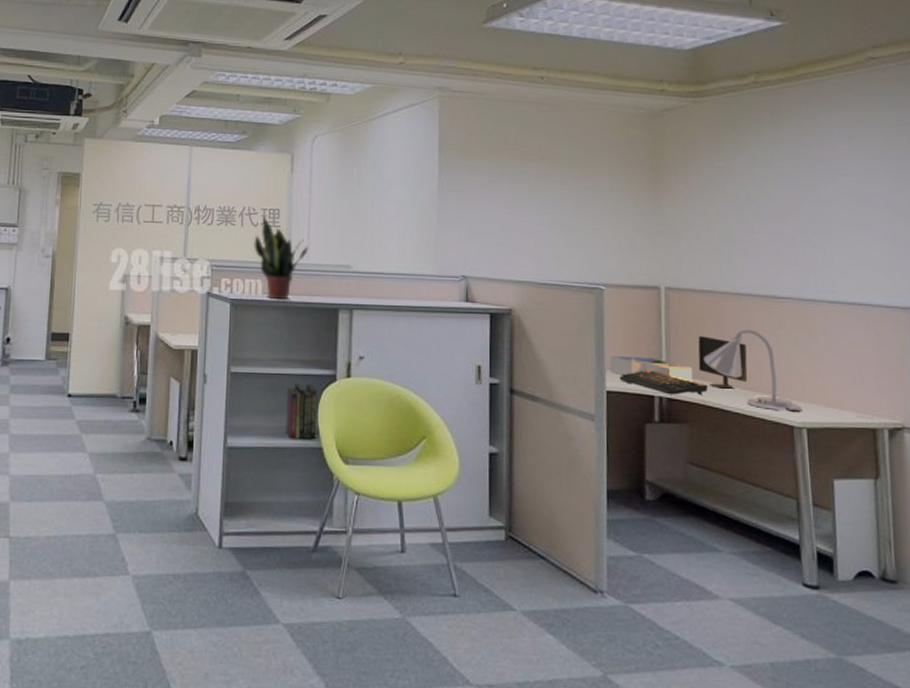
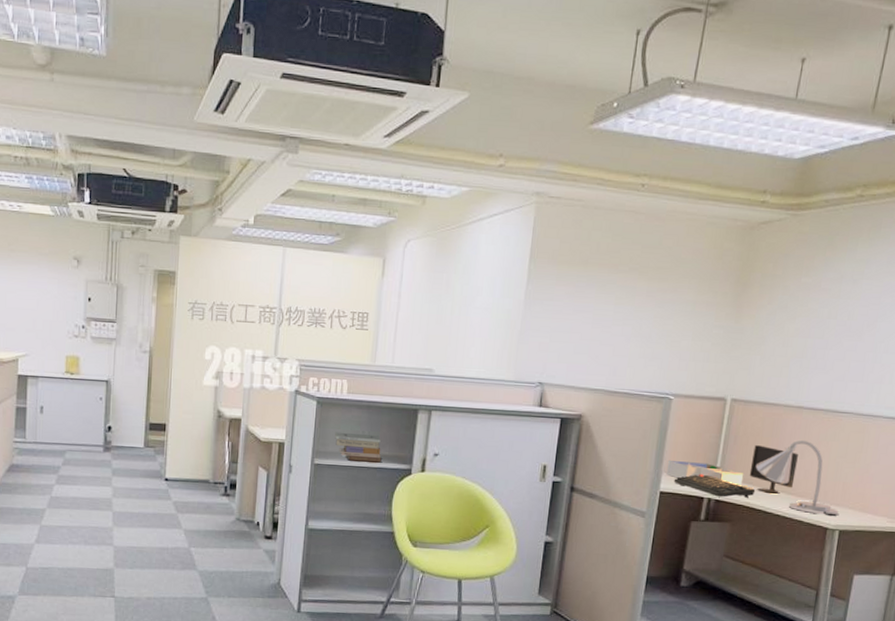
books: none [251,336,303,369] -> present [335,431,382,463]
potted plant: present [254,216,309,299] -> none [341,319,394,399]
books: present [286,384,317,440] -> none [362,476,393,525]

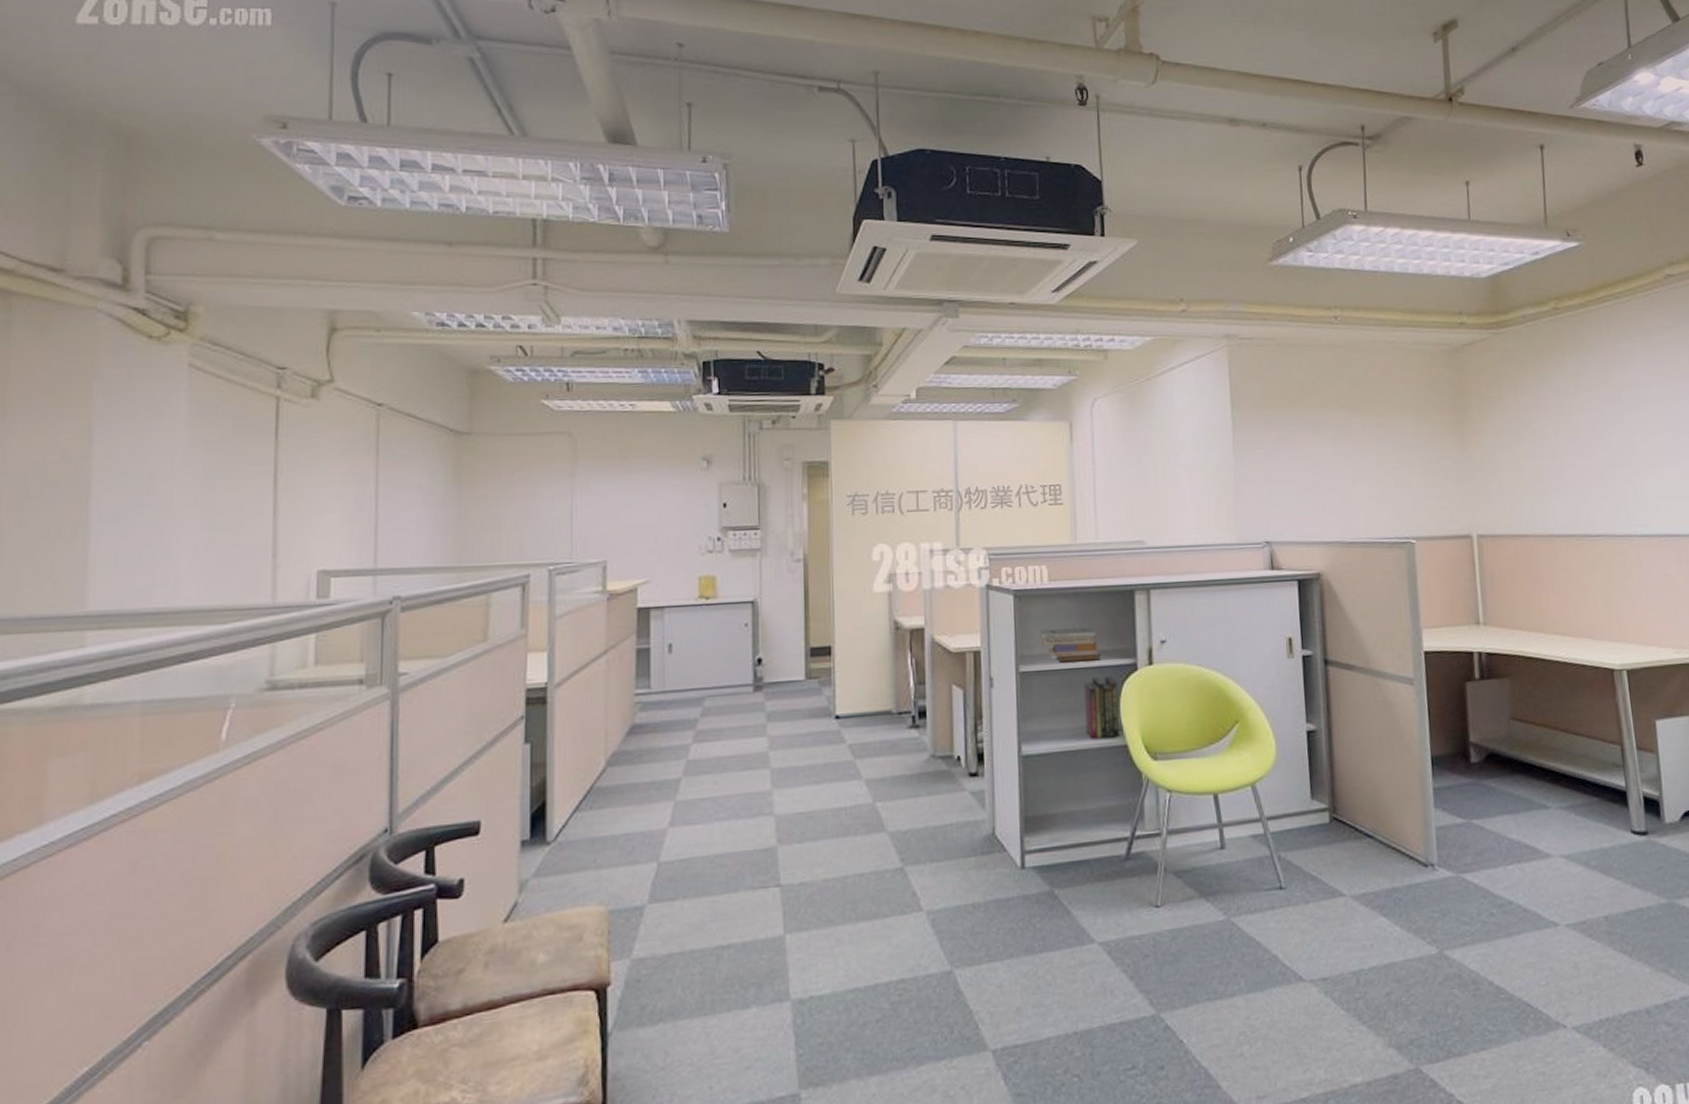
books: none [362,476,393,525] -> present [1083,676,1120,739]
desk organizer: present [666,461,743,486] -> none [1424,611,1511,634]
computer keyboard: present [673,474,756,499] -> none [1436,624,1527,650]
computer monitor: present [749,445,798,494] -> none [1513,583,1566,638]
table lamp: present [755,440,838,516] -> none [1520,572,1621,655]

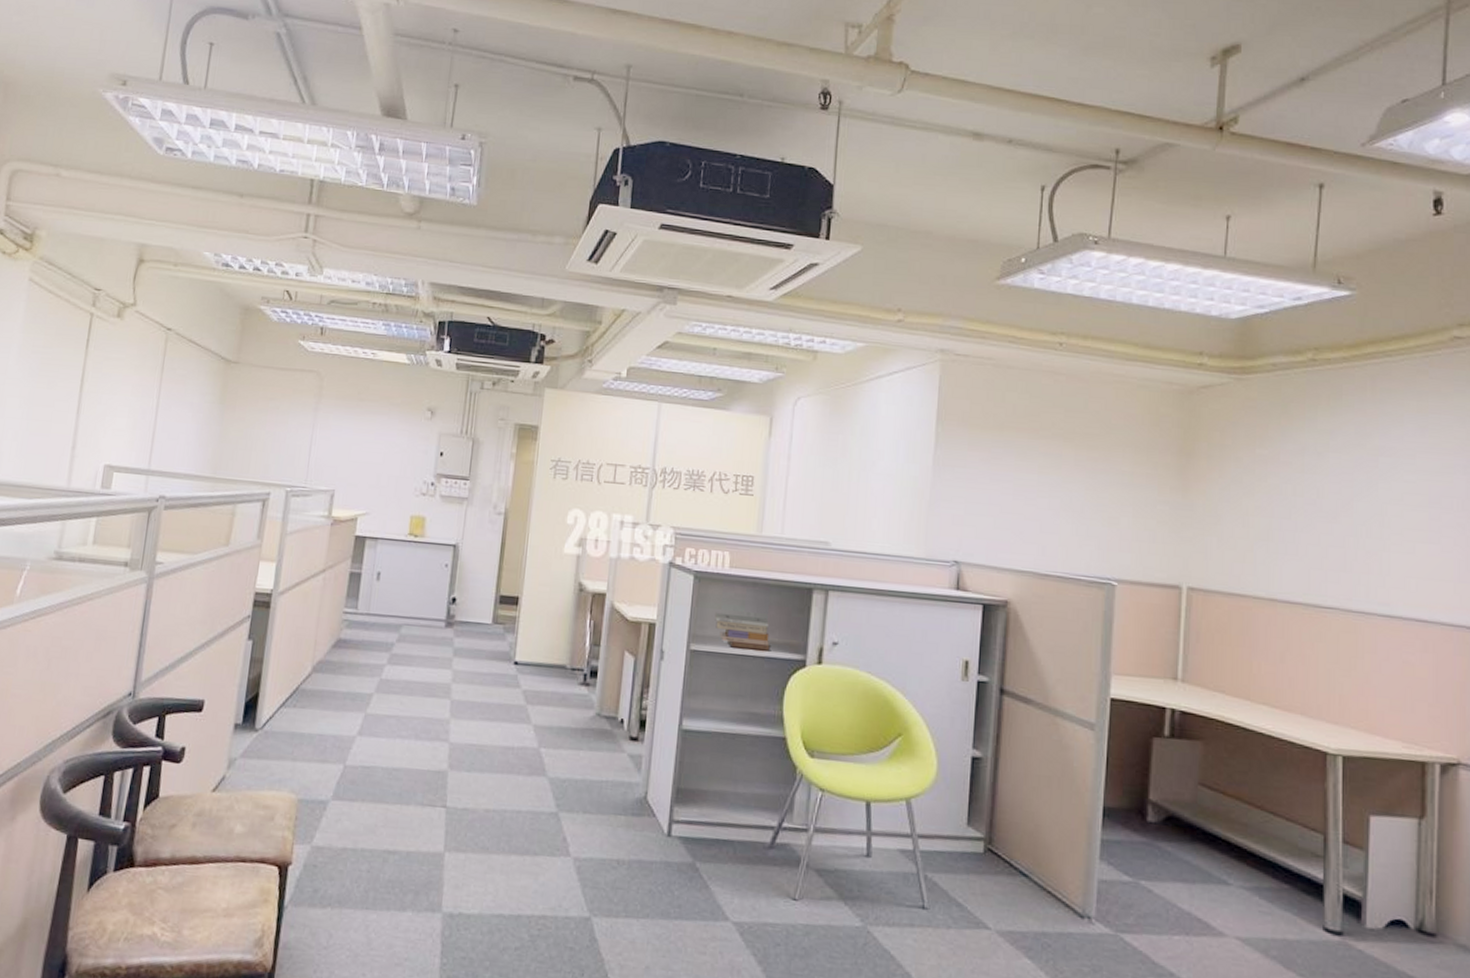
books: present [1083,676,1120,739] -> none [747,667,784,729]

